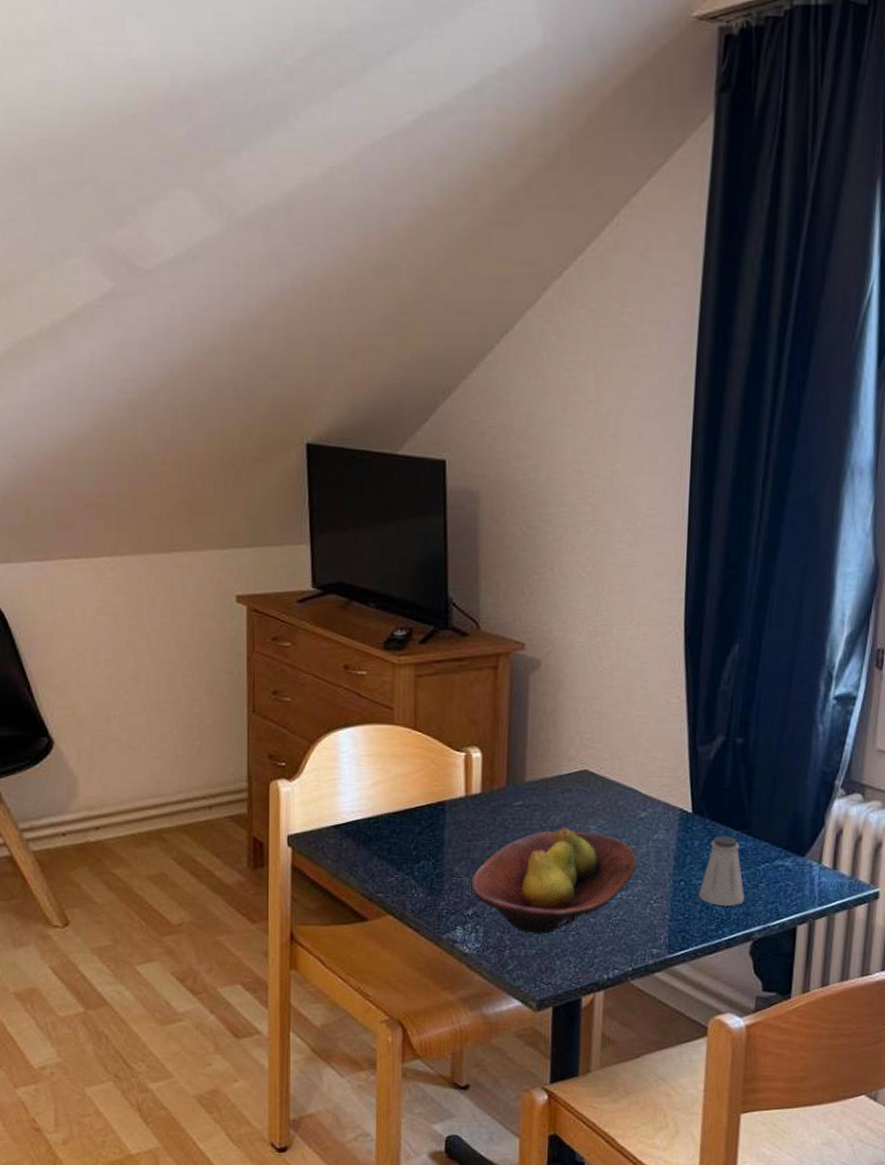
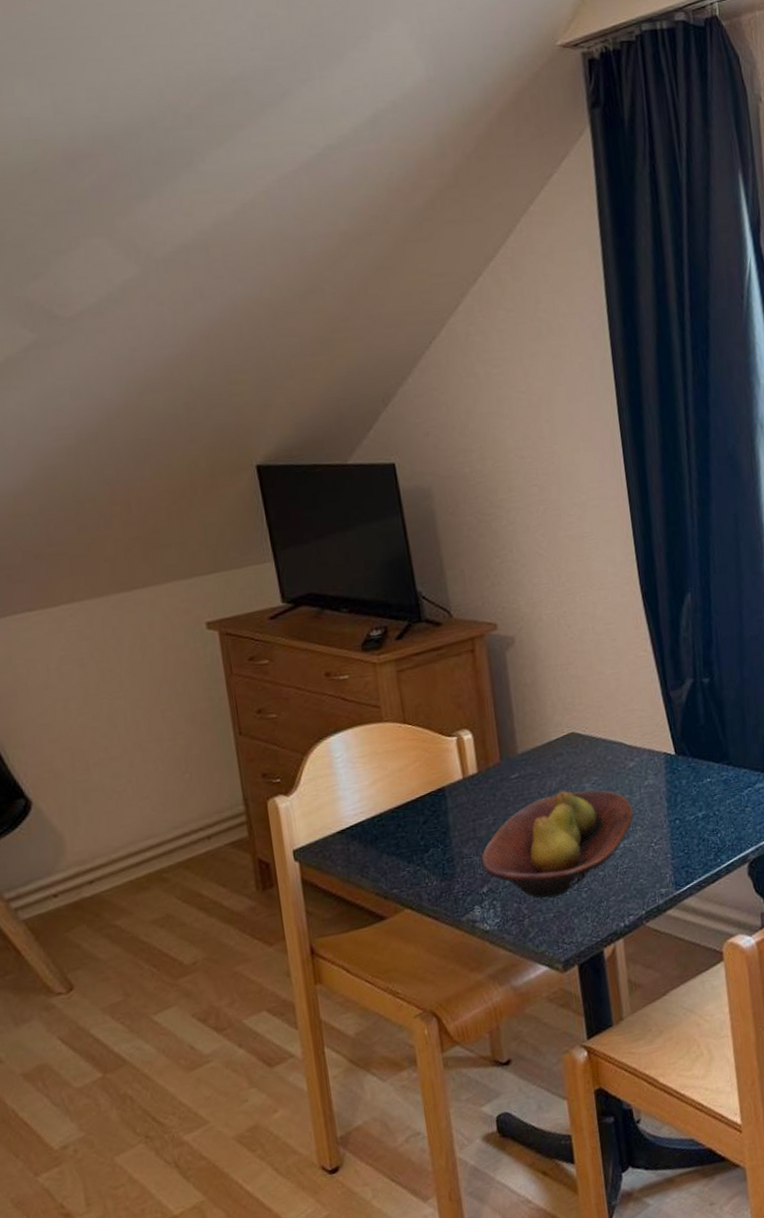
saltshaker: present [698,836,744,906] -> none [693,769,735,836]

